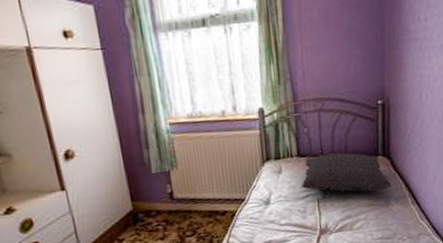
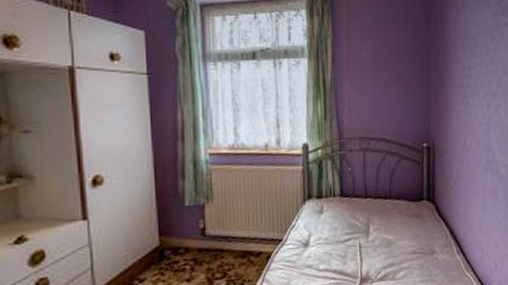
pillow: present [302,153,392,192] -> none [343,194,437,239]

